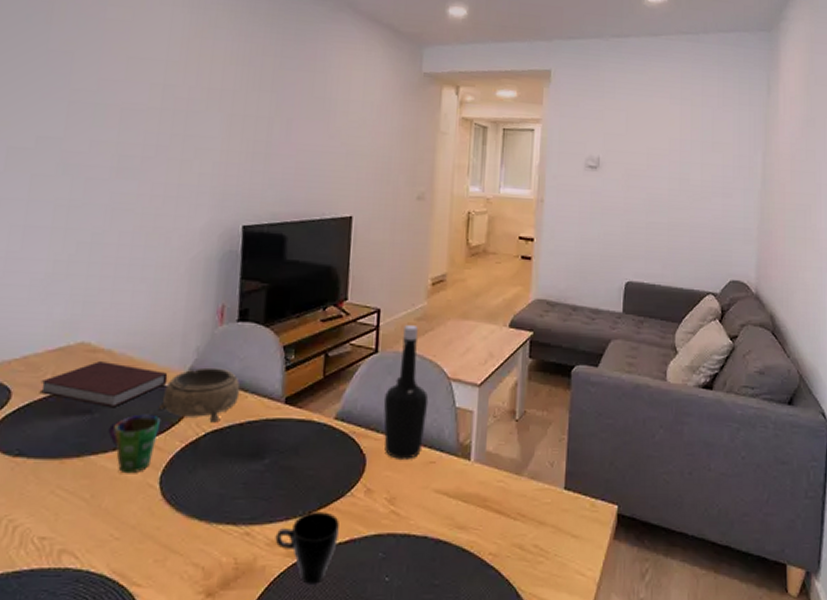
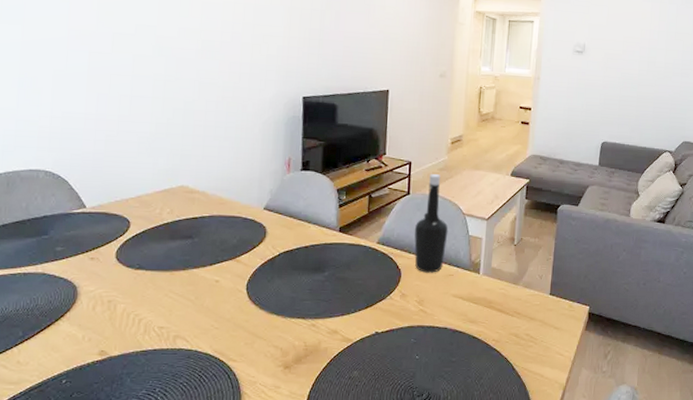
notebook: present [39,361,168,408] -> none [151,200,249,234]
cup: present [108,414,160,474] -> none [206,239,244,282]
decorative bowl: present [158,367,240,423] -> none [242,205,305,246]
cup: present [275,512,339,584] -> none [334,310,382,361]

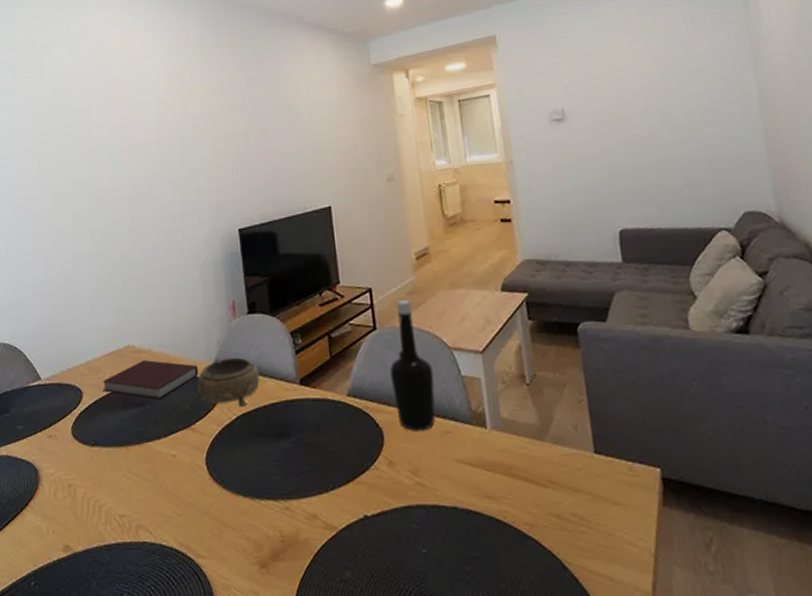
notebook: none [151,200,249,234] -> present [102,360,199,400]
decorative bowl: none [242,205,305,246] -> present [194,357,260,407]

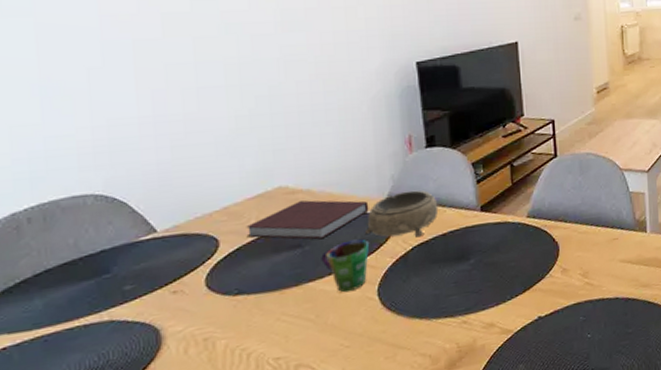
cup: none [159,403,198,457] -> present [321,239,369,293]
bottle: present [389,300,436,431] -> none [567,130,606,242]

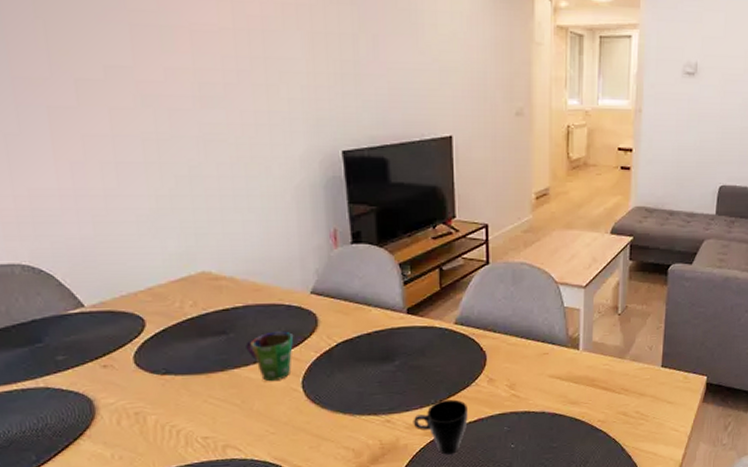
notebook: present [246,200,369,240] -> none [171,288,293,328]
decorative bowl: present [364,190,439,237] -> none [288,286,364,334]
cup: none [489,293,544,352] -> present [413,399,468,455]

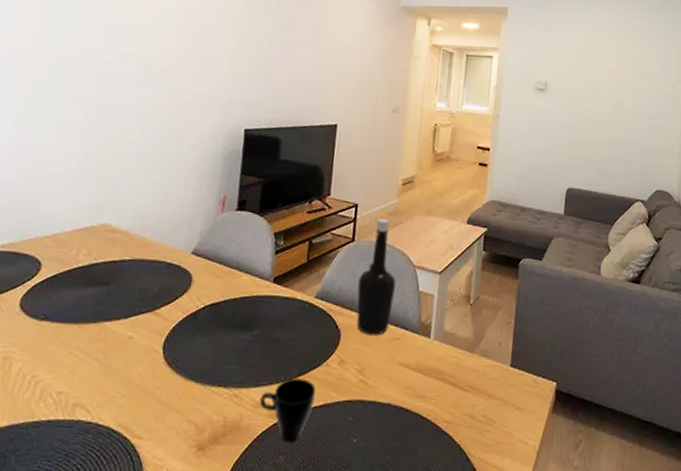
cup: present [245,331,293,382] -> none [121,287,166,339]
bottle: none [498,238,539,353] -> present [356,219,396,335]

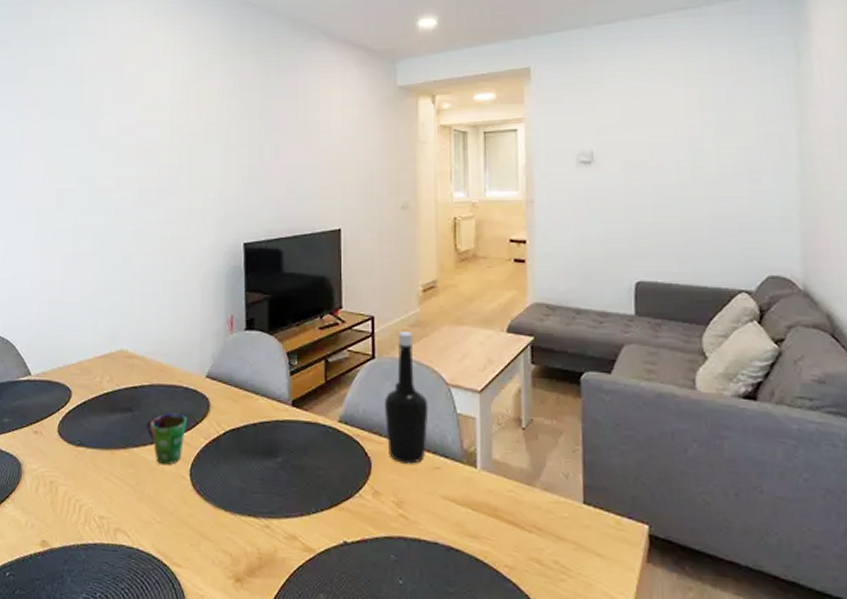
cup: none [121,287,166,339] -> present [146,413,186,466]
cup: present [259,378,316,443] -> none [292,509,350,580]

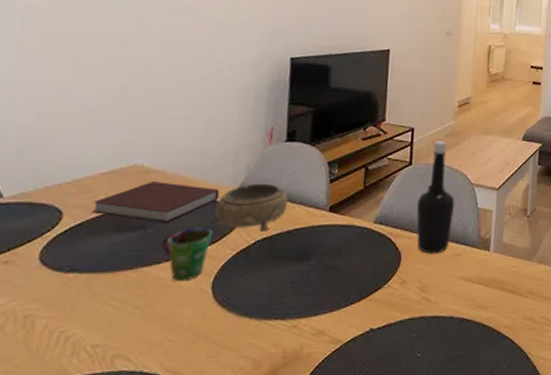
notebook: none [92,366,191,407] -> present [91,182,220,223]
decorative bowl: none [184,372,252,422] -> present [210,183,288,232]

